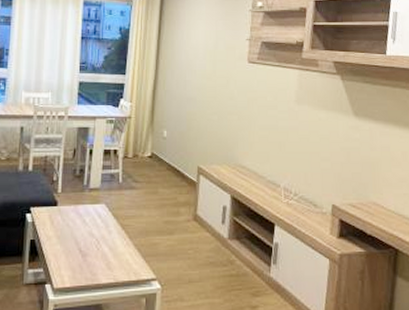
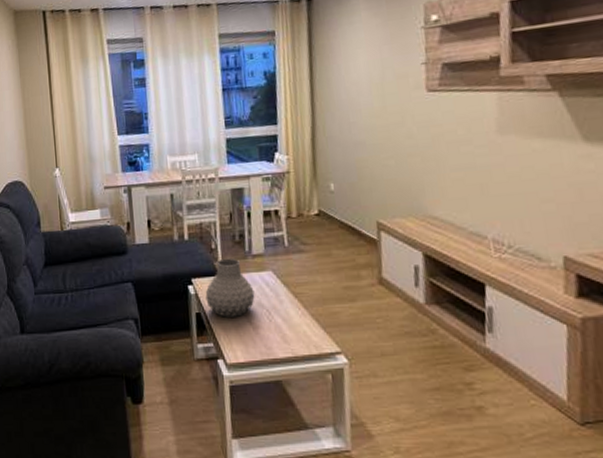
vase: none [41,190,87,245] -> present [205,258,255,318]

